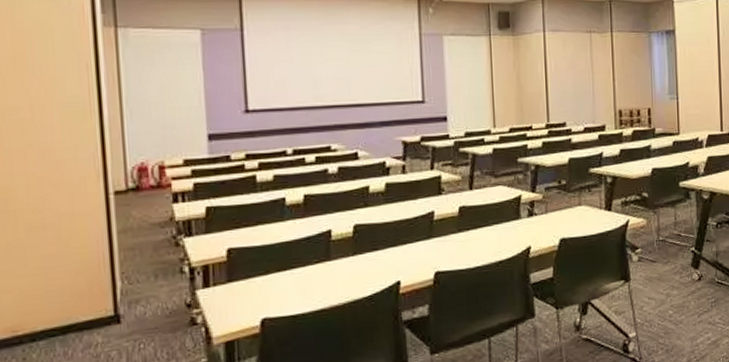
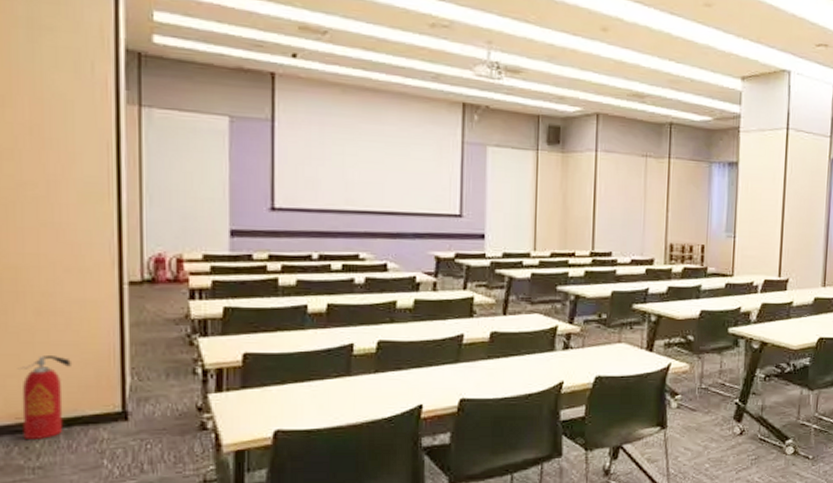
fire extinguisher: none [11,268,63,351] -> present [17,356,71,439]

